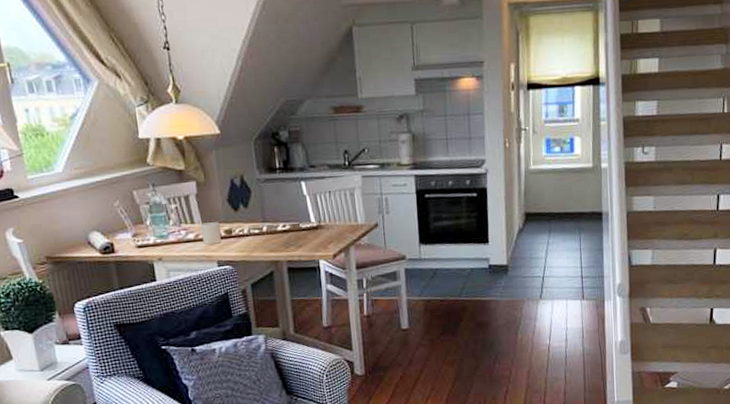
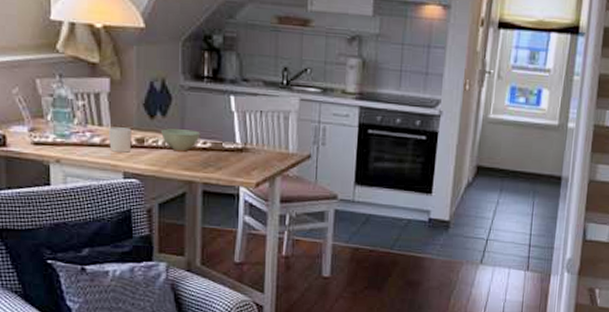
bowl: none [244,216,280,238] -> present [160,128,201,153]

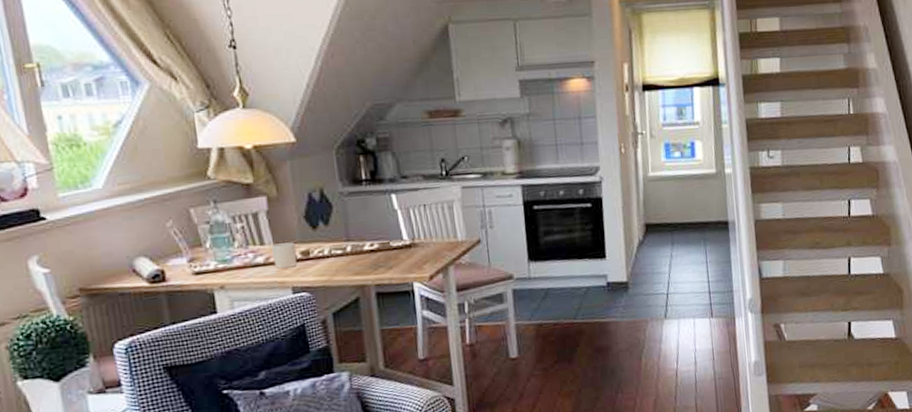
bowl: present [160,128,201,153] -> none [324,234,367,259]

